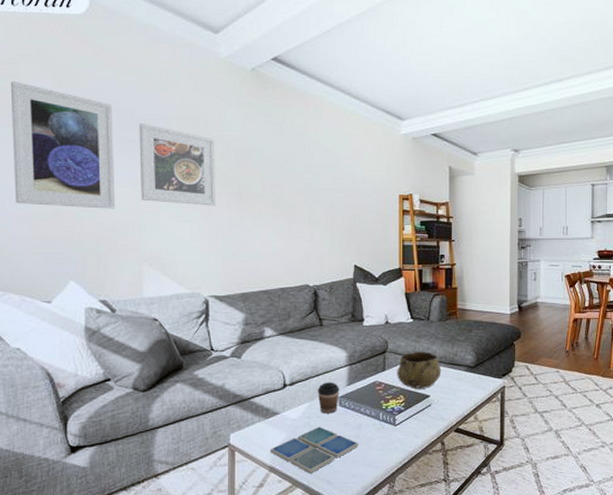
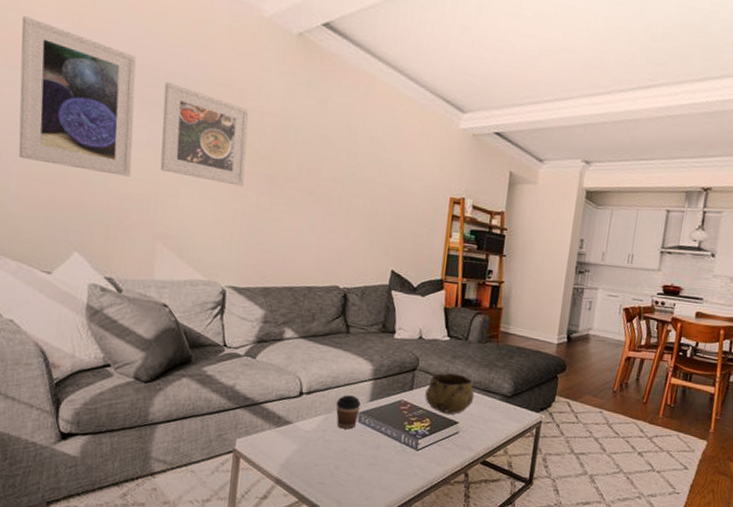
drink coaster: present [270,426,359,474] -> none [278,441,376,491]

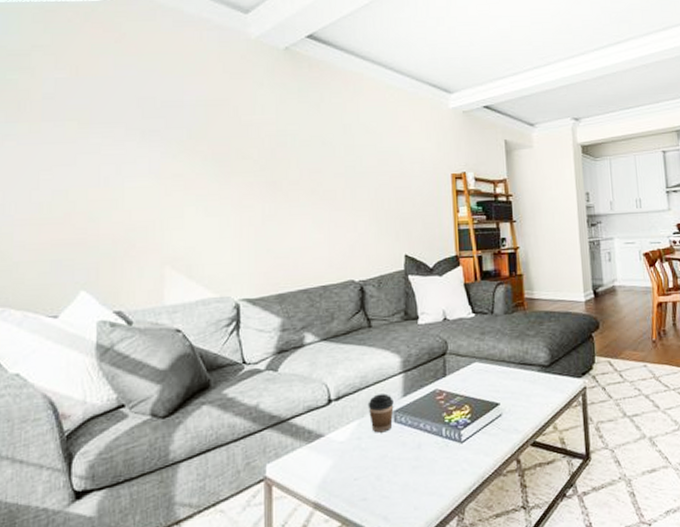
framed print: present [18,16,136,177] -> none [21,74,135,207]
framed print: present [160,82,249,187] -> none [162,111,247,198]
decorative bowl: present [425,373,475,415] -> none [459,351,511,397]

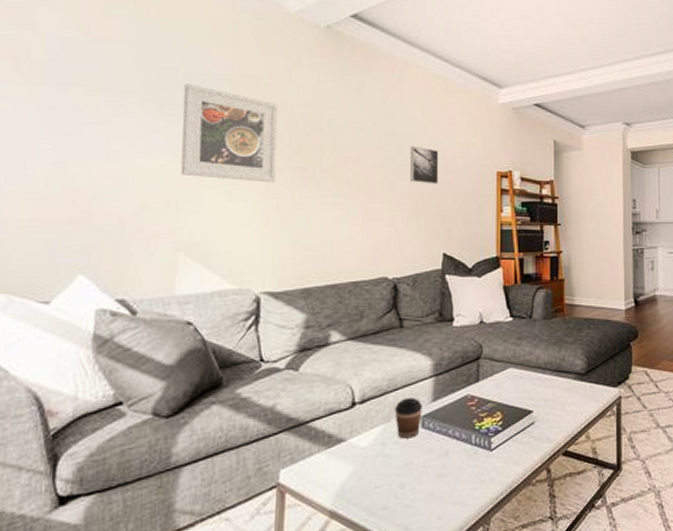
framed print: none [162,111,247,198] -> present [180,84,278,183]
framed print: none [368,154,397,190] -> present [409,145,439,184]

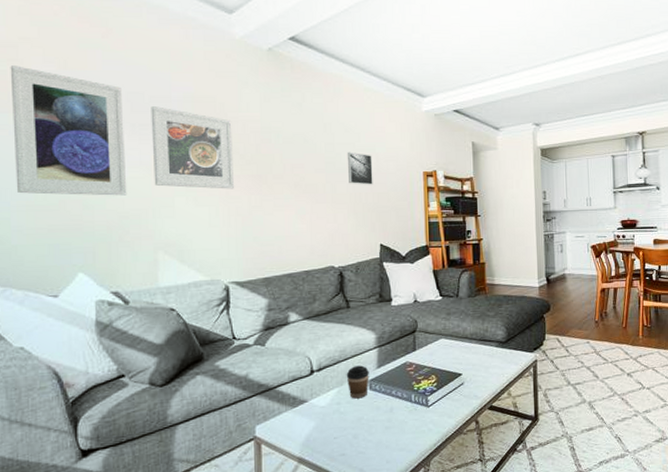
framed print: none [13,30,152,185] -> present [10,66,127,196]

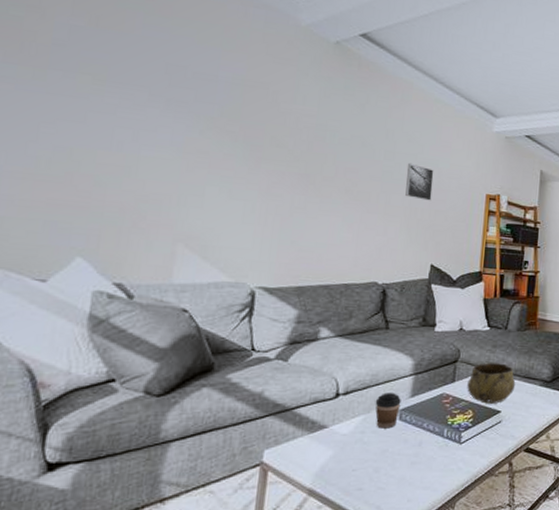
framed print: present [10,66,127,196] -> none [14,13,161,177]
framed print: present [151,106,234,189] -> none [184,83,284,186]
decorative bowl: none [427,329,473,368] -> present [467,363,516,404]

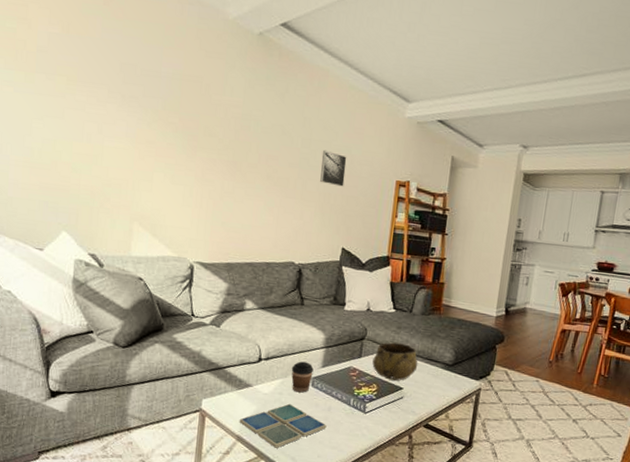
drink coaster: none [311,443,418,498] -> present [239,403,327,448]

